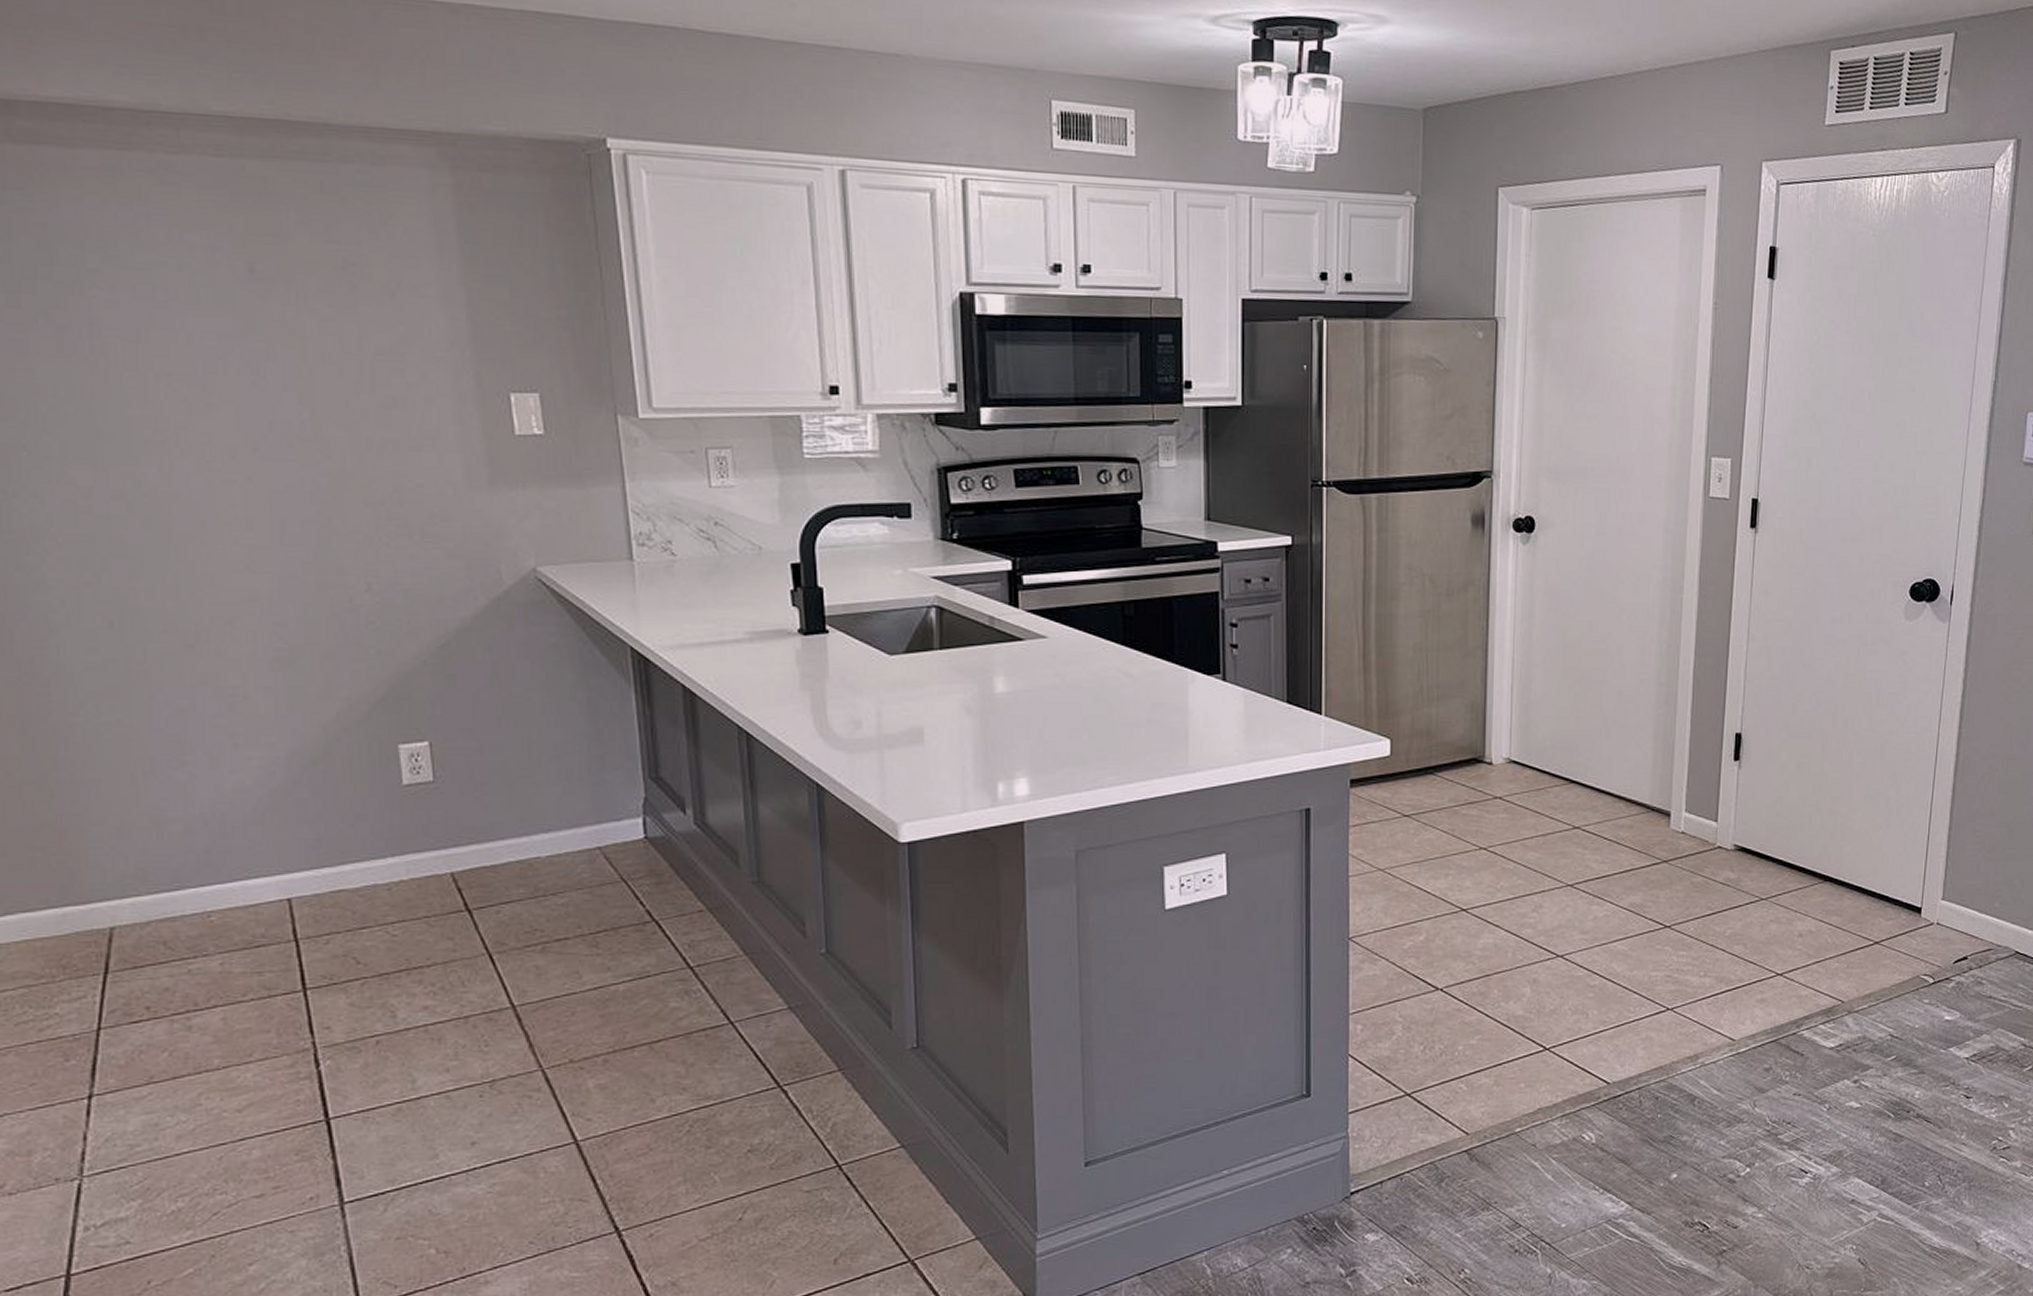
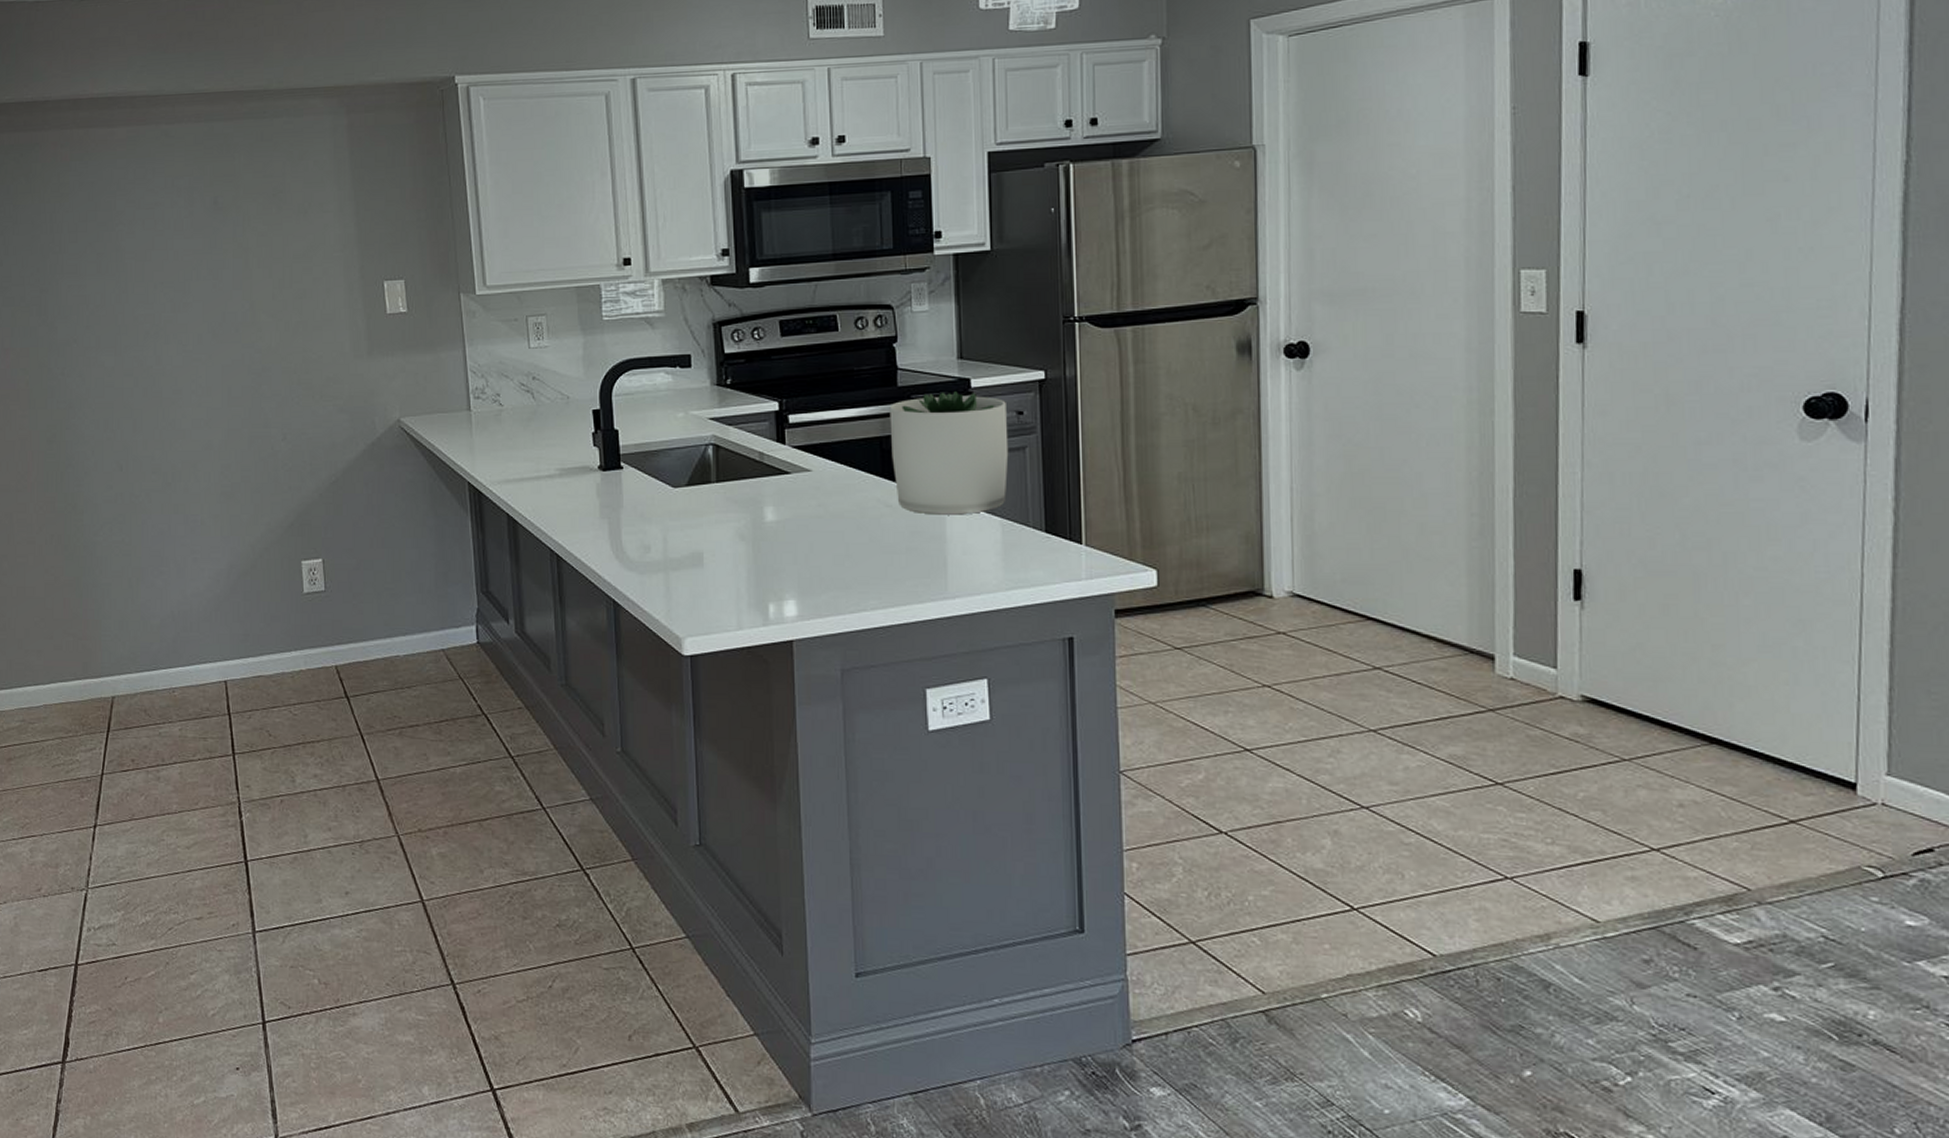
planter: none [1132,555,1254,685] -> present [889,391,1009,515]

